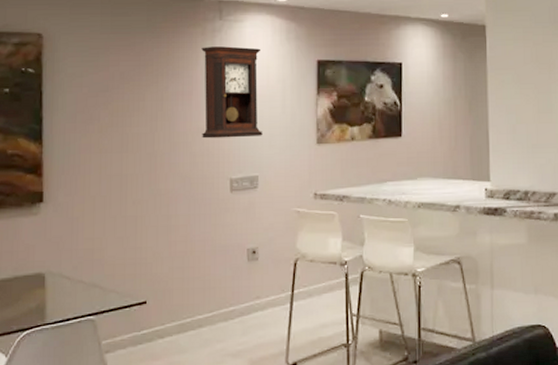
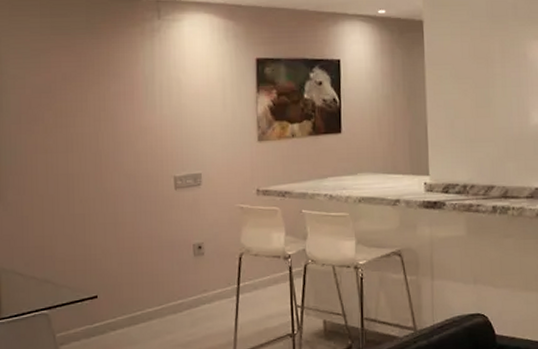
pendulum clock: present [201,46,262,139] -> none [141,46,204,138]

